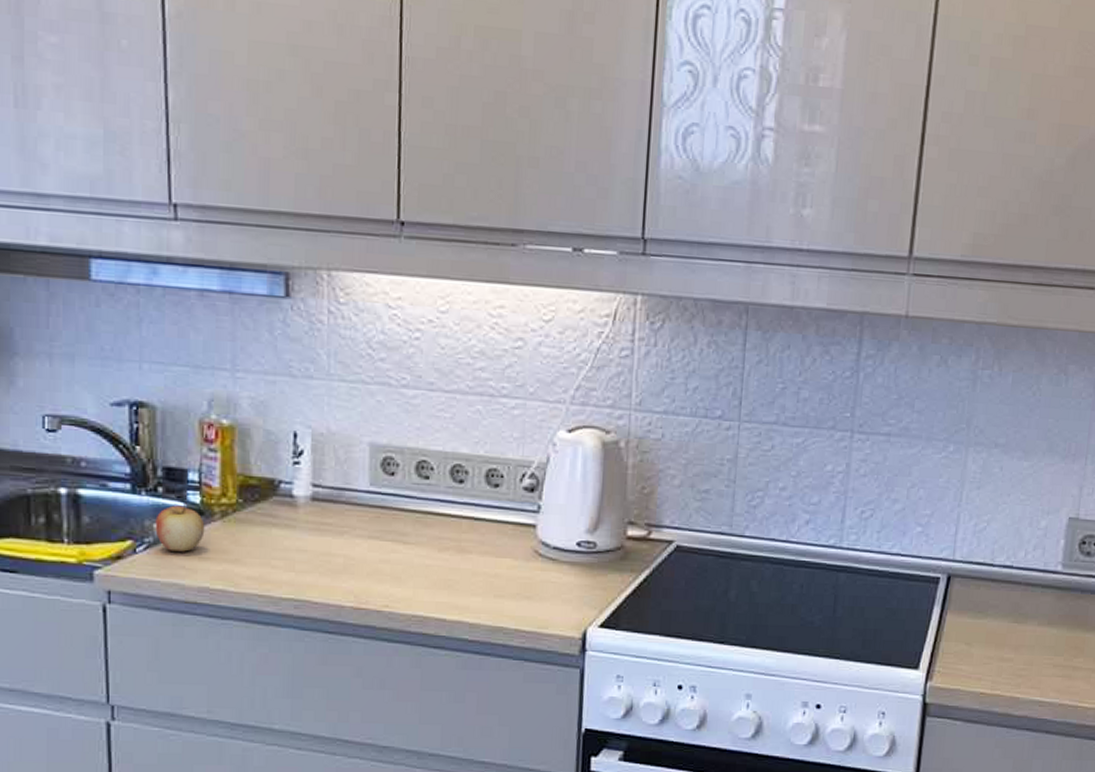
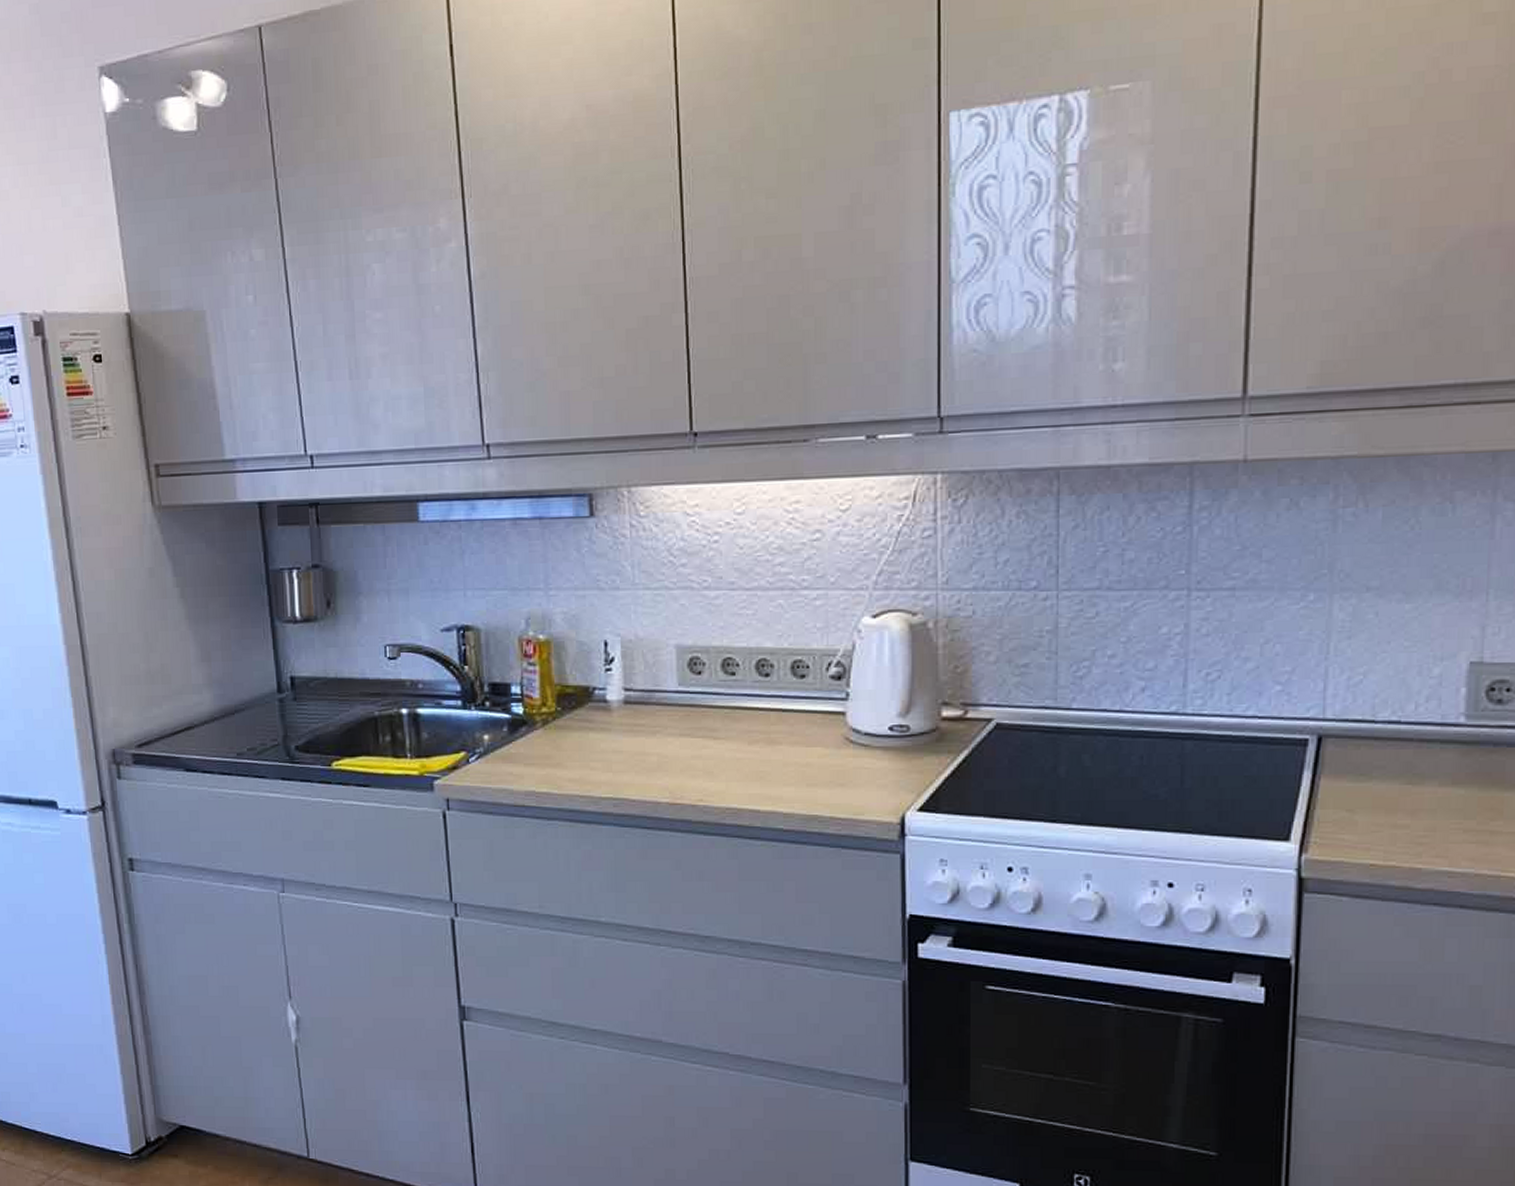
apple: present [155,503,205,552] -> none [484,714,529,760]

